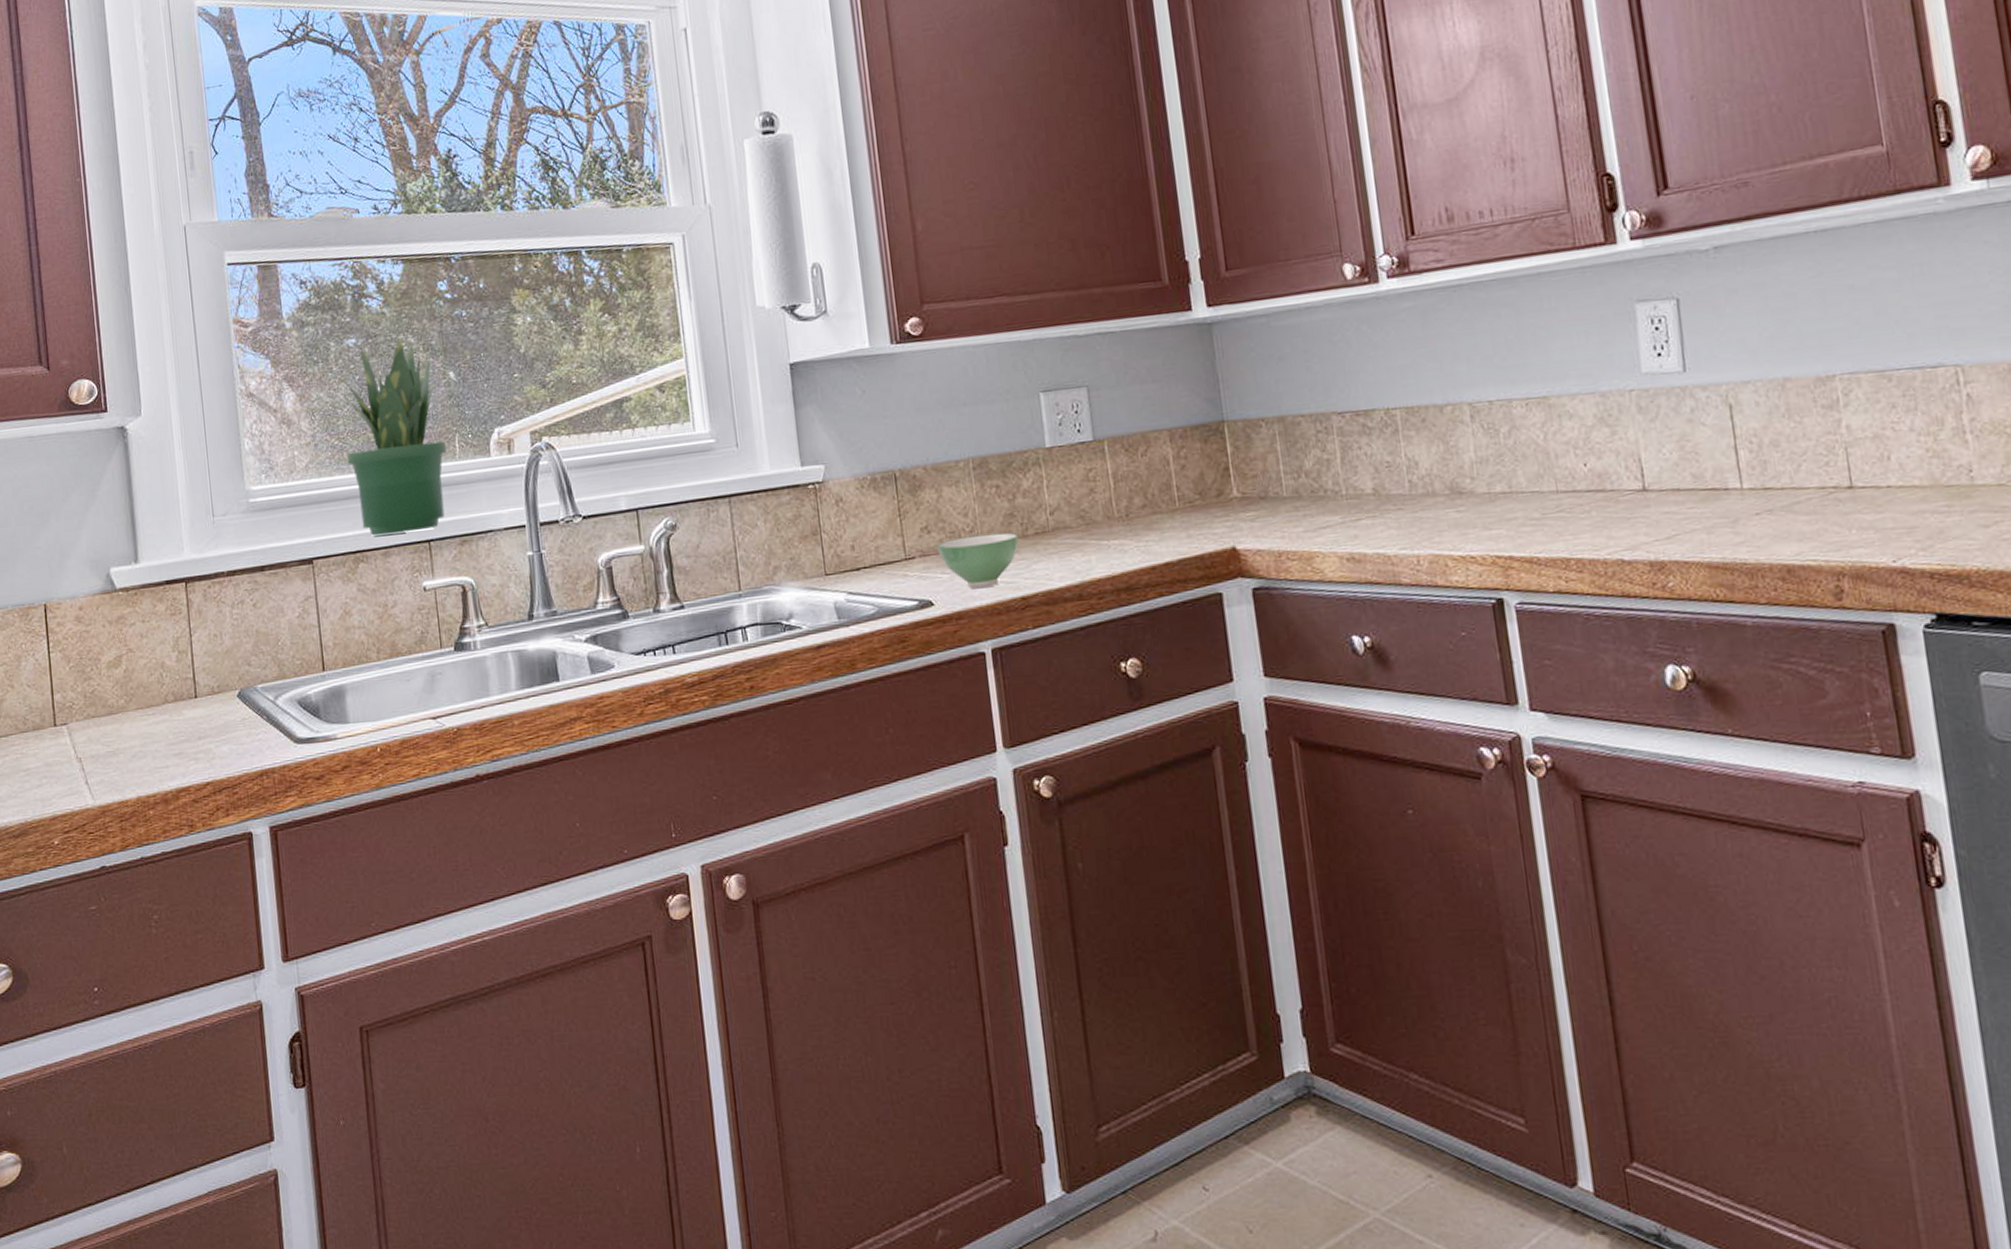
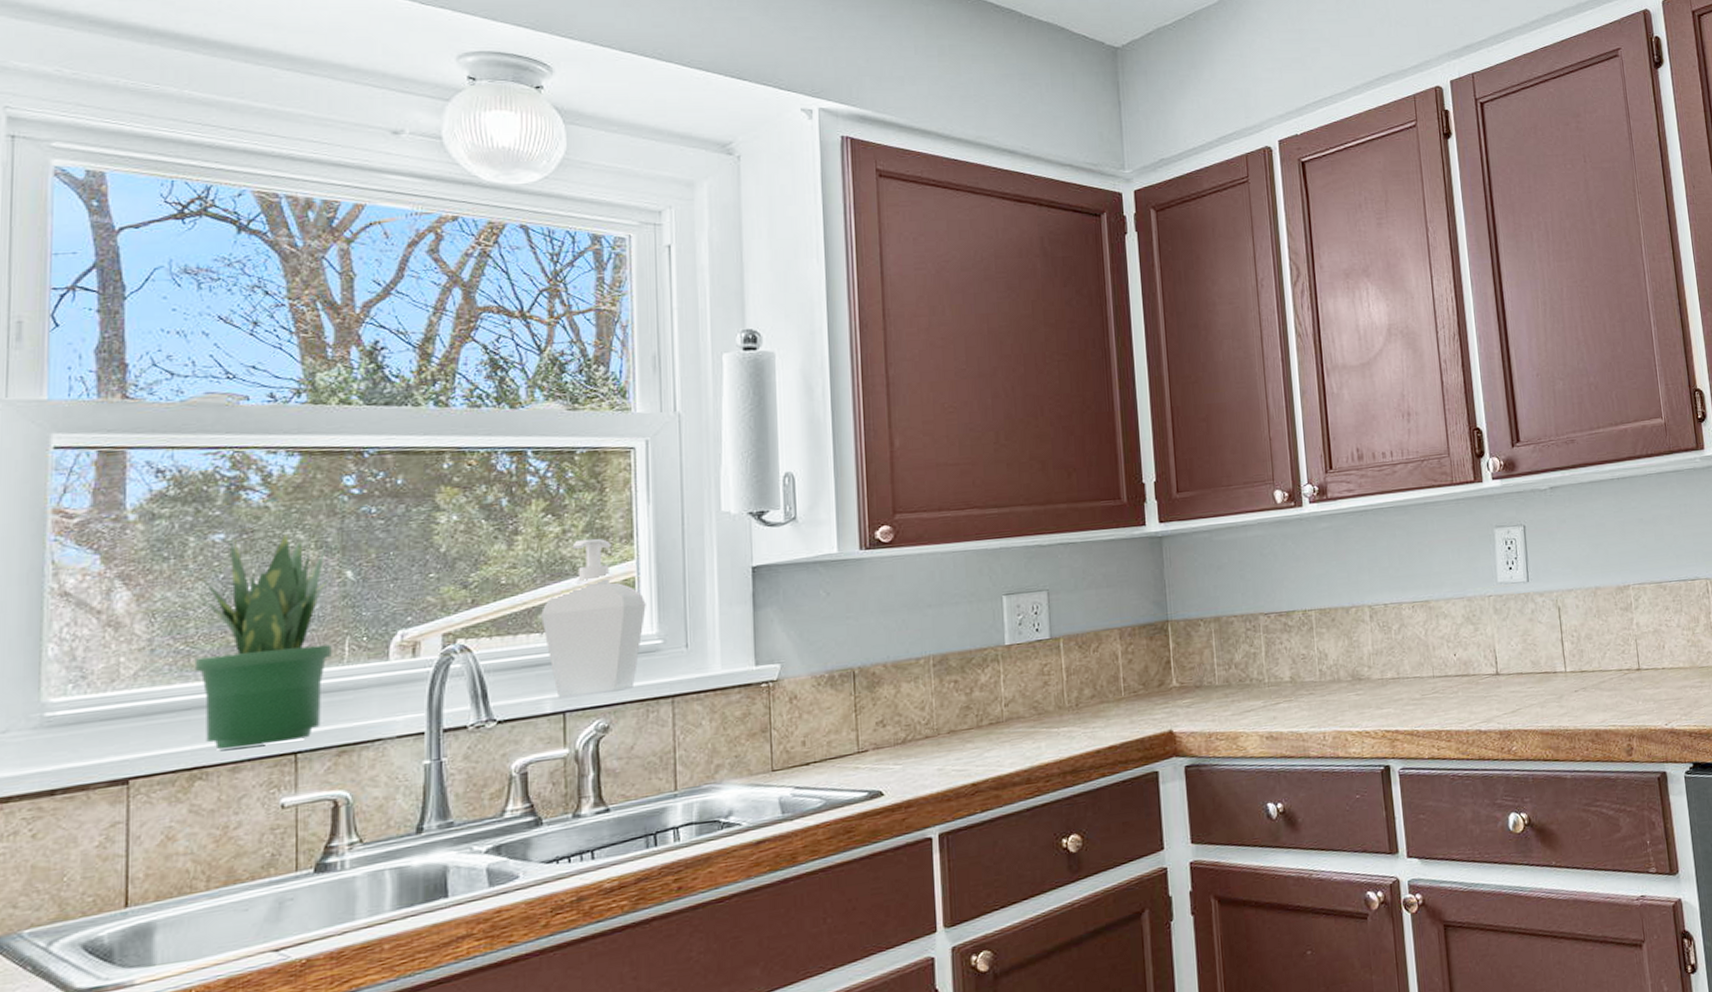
soap bottle: none [608,336,698,497] -> present [541,538,646,699]
bowl: present [936,532,1020,589] -> none [890,724,974,778]

